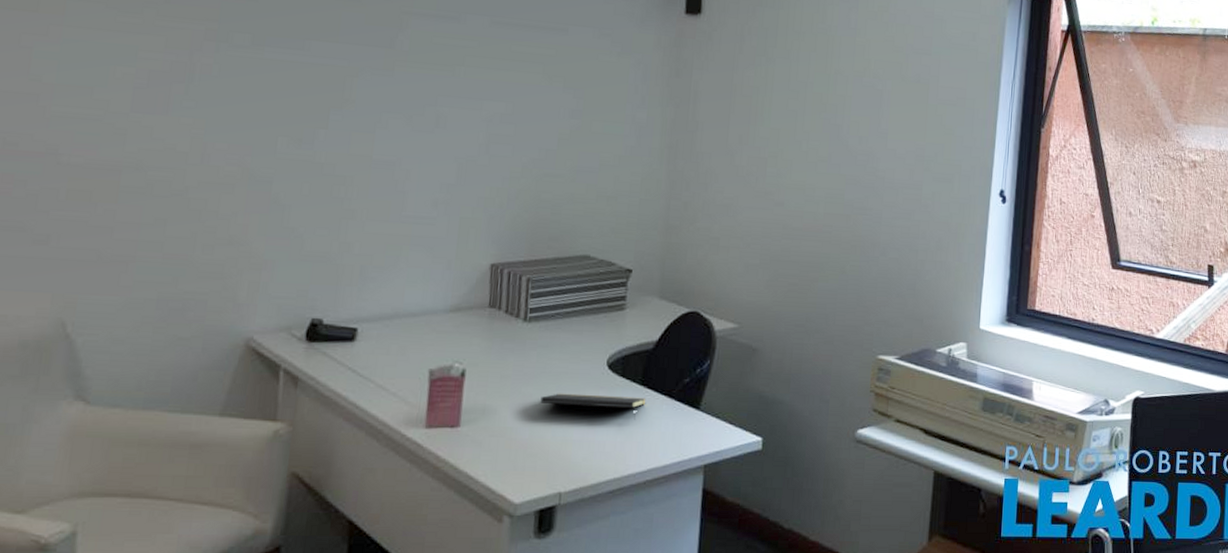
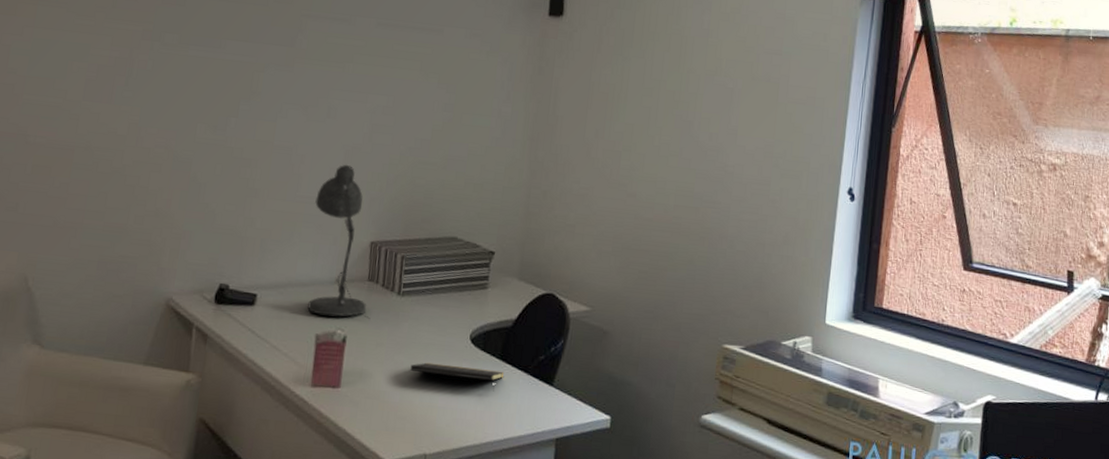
desk lamp: none [418,179,493,349] -> present [307,164,371,319]

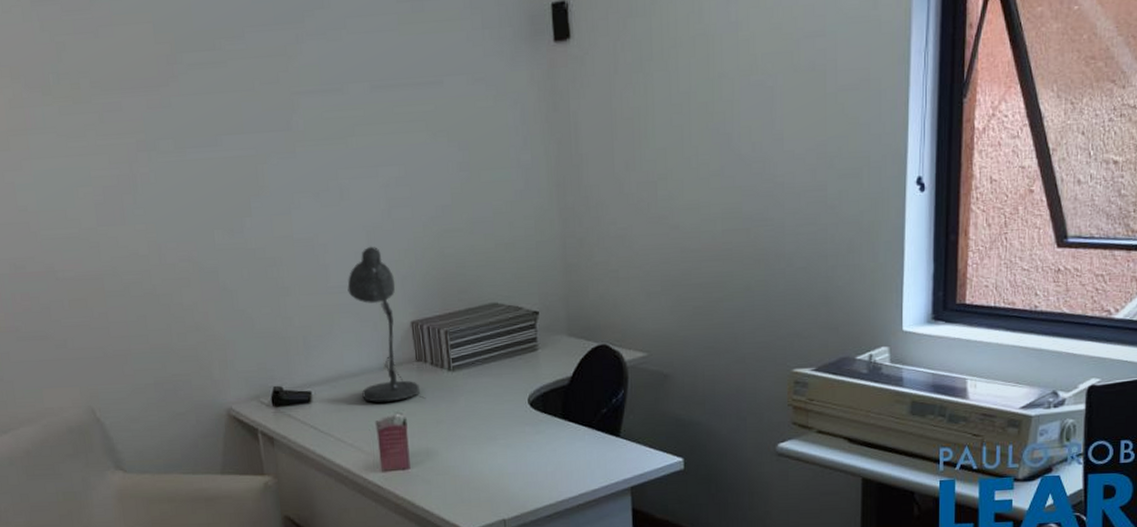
notepad: present [410,362,505,392] -> none [474,430,569,451]

